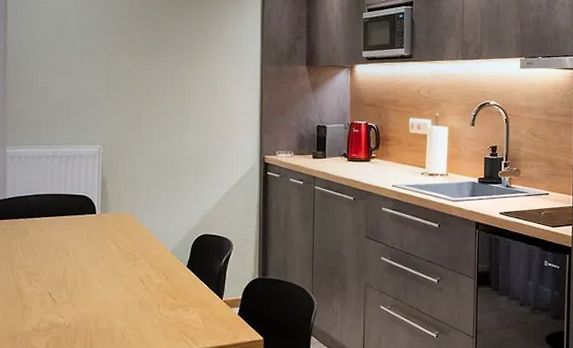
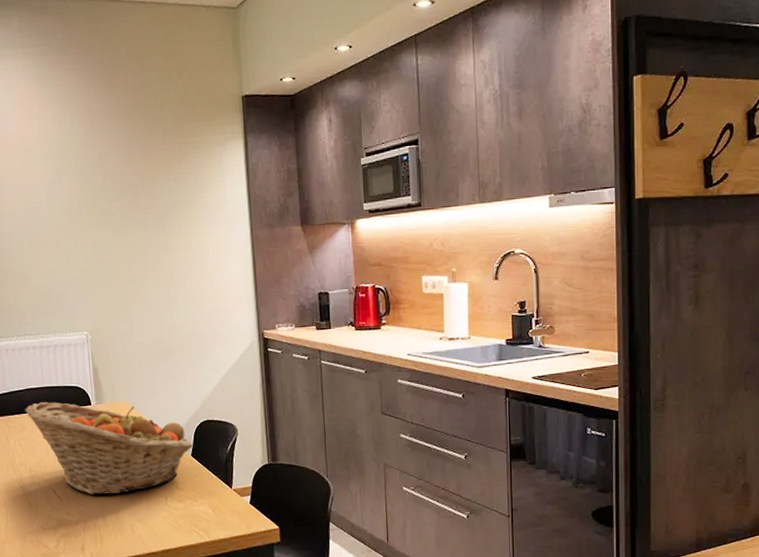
fruit basket: none [30,208,190,300] -> present [24,402,194,495]

